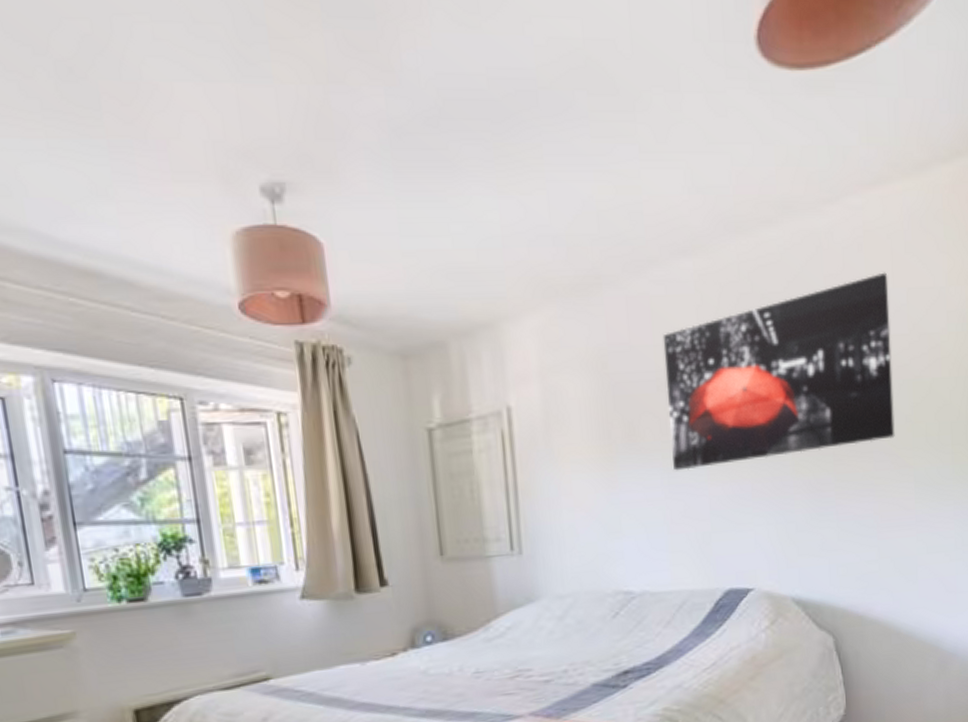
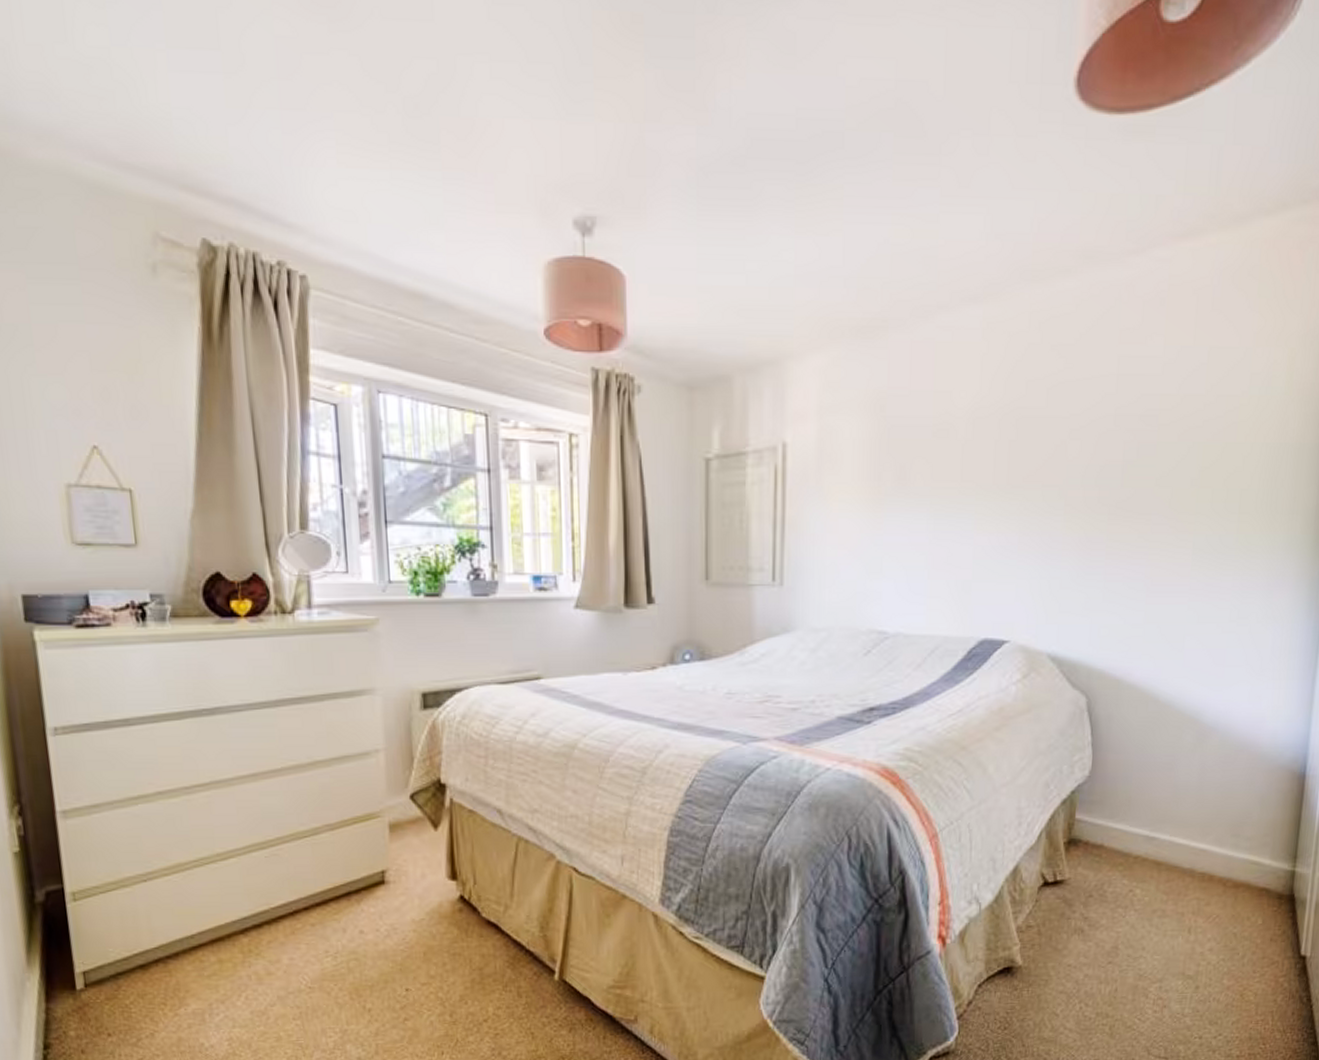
wall art: present [662,272,895,471] -> none [941,329,1190,518]

